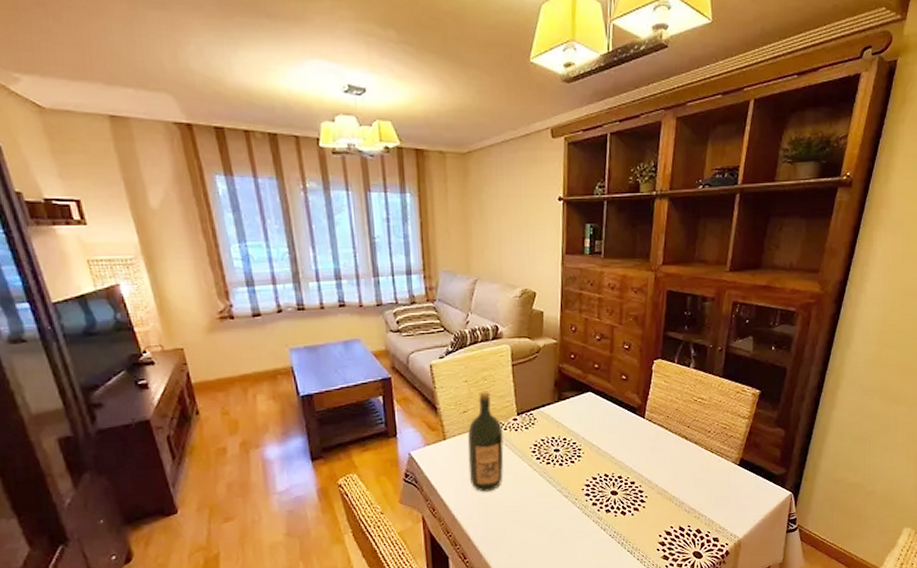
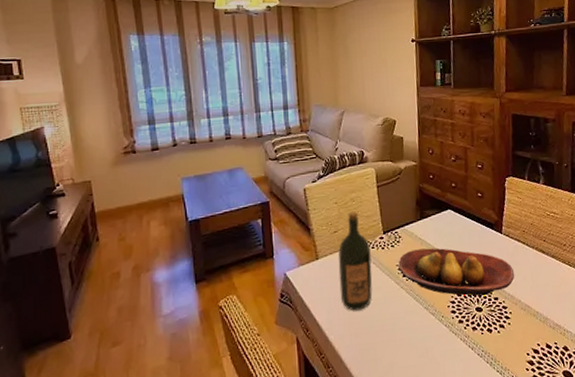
fruit bowl: none [532,431,654,480] -> present [398,248,515,296]

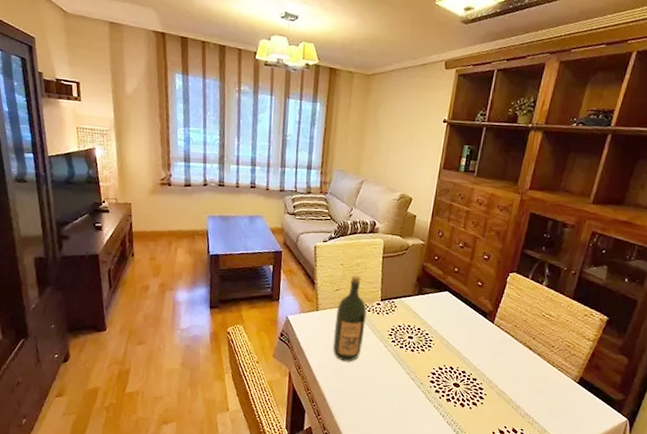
fruit bowl: present [398,248,515,296] -> none [389,320,498,374]

